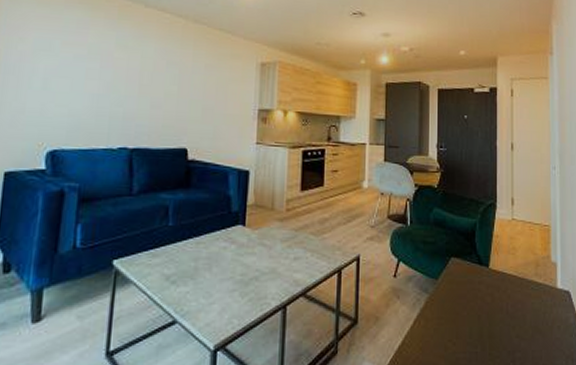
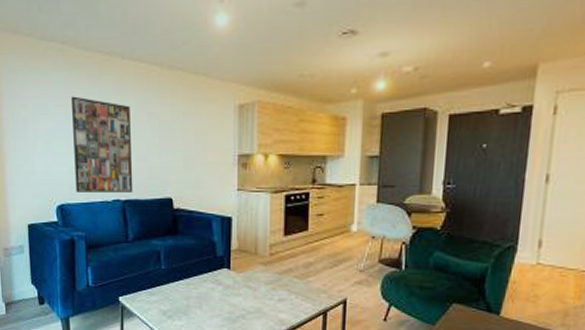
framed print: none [74,36,149,141] -> present [70,96,133,192]

